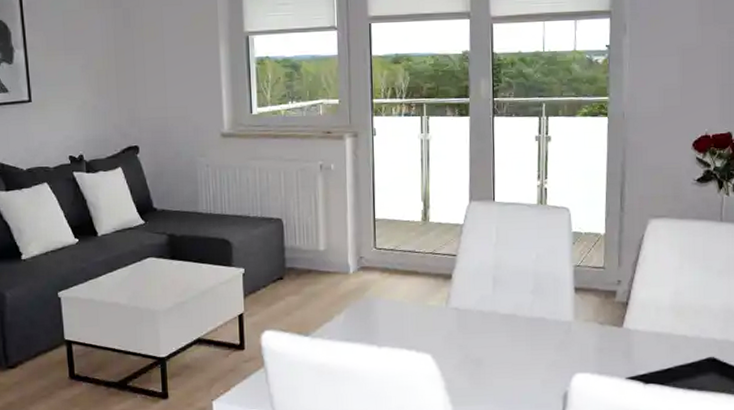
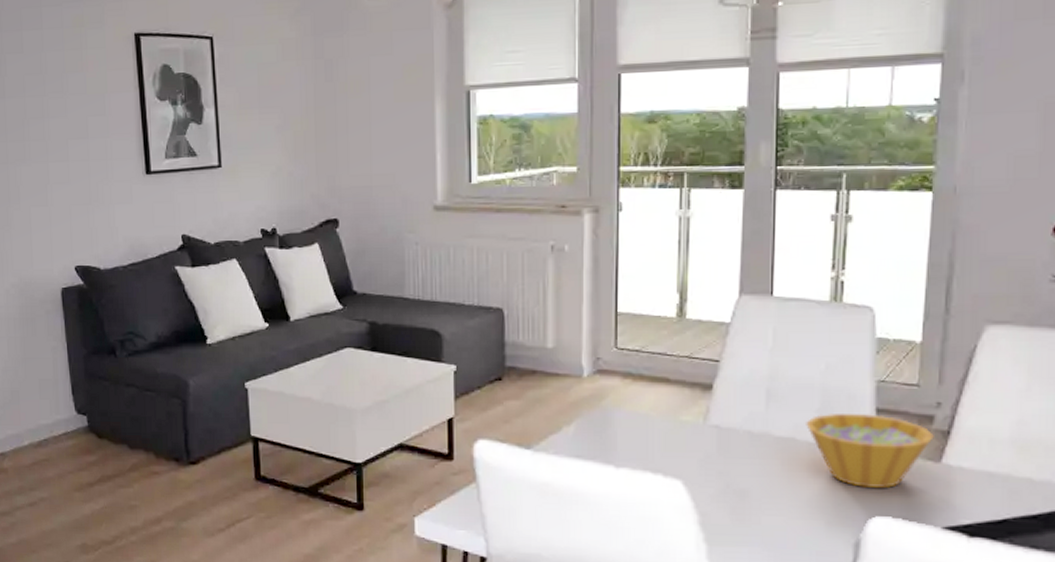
bowl: none [523,292,617,351] -> present [806,414,934,488]

